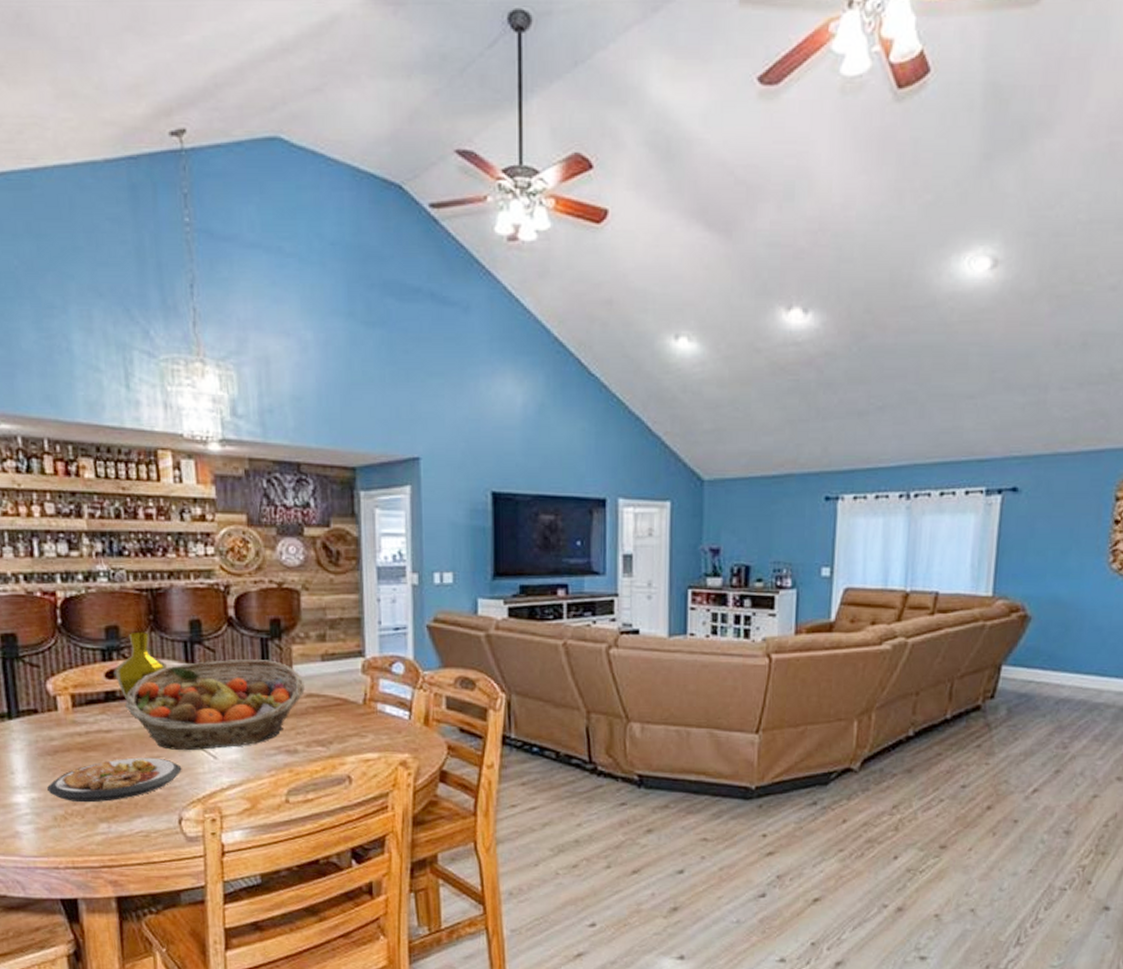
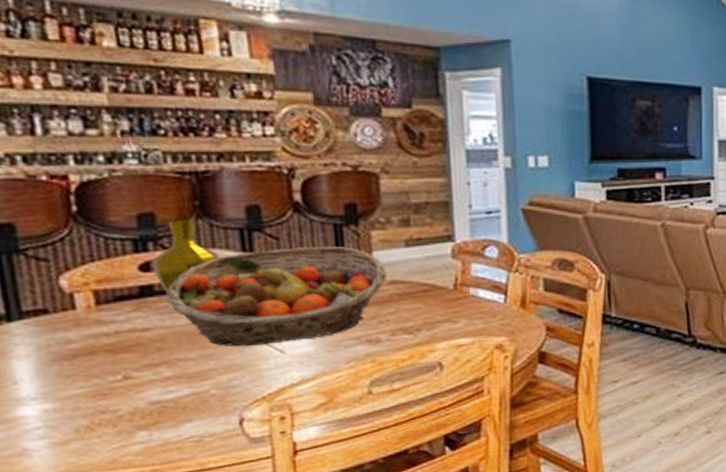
plate: present [47,757,182,803] -> none [65,355,242,411]

